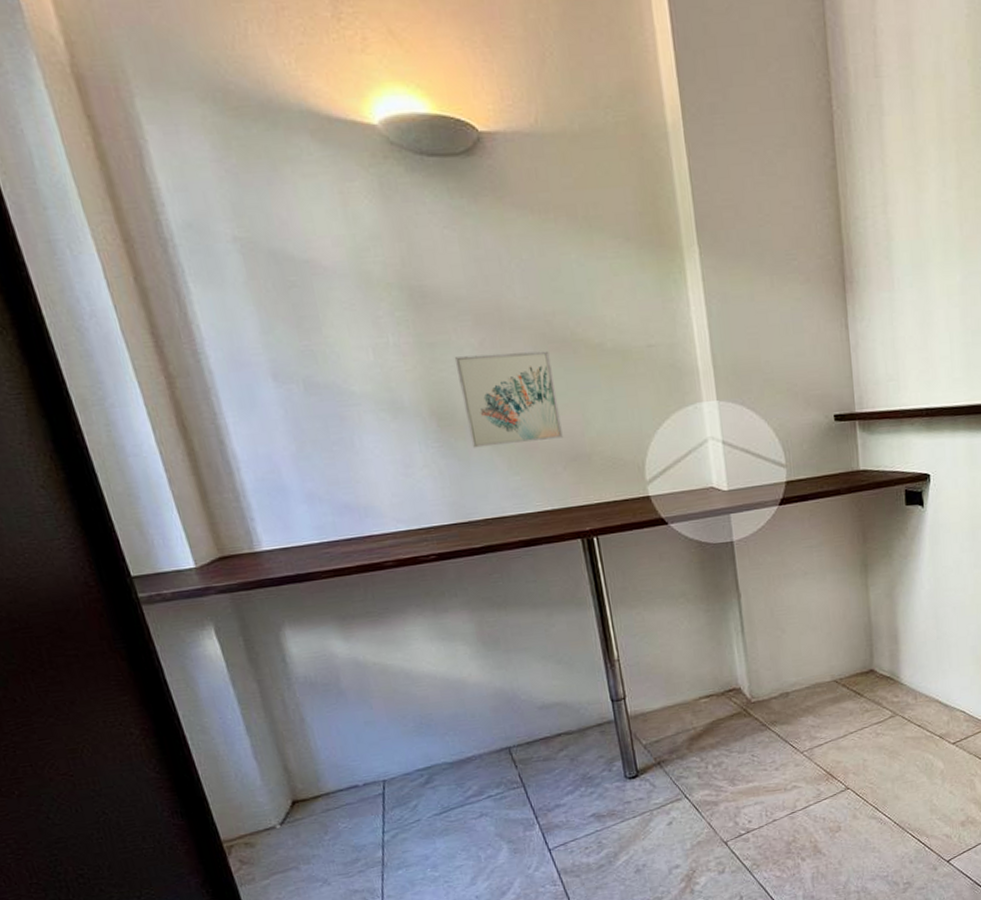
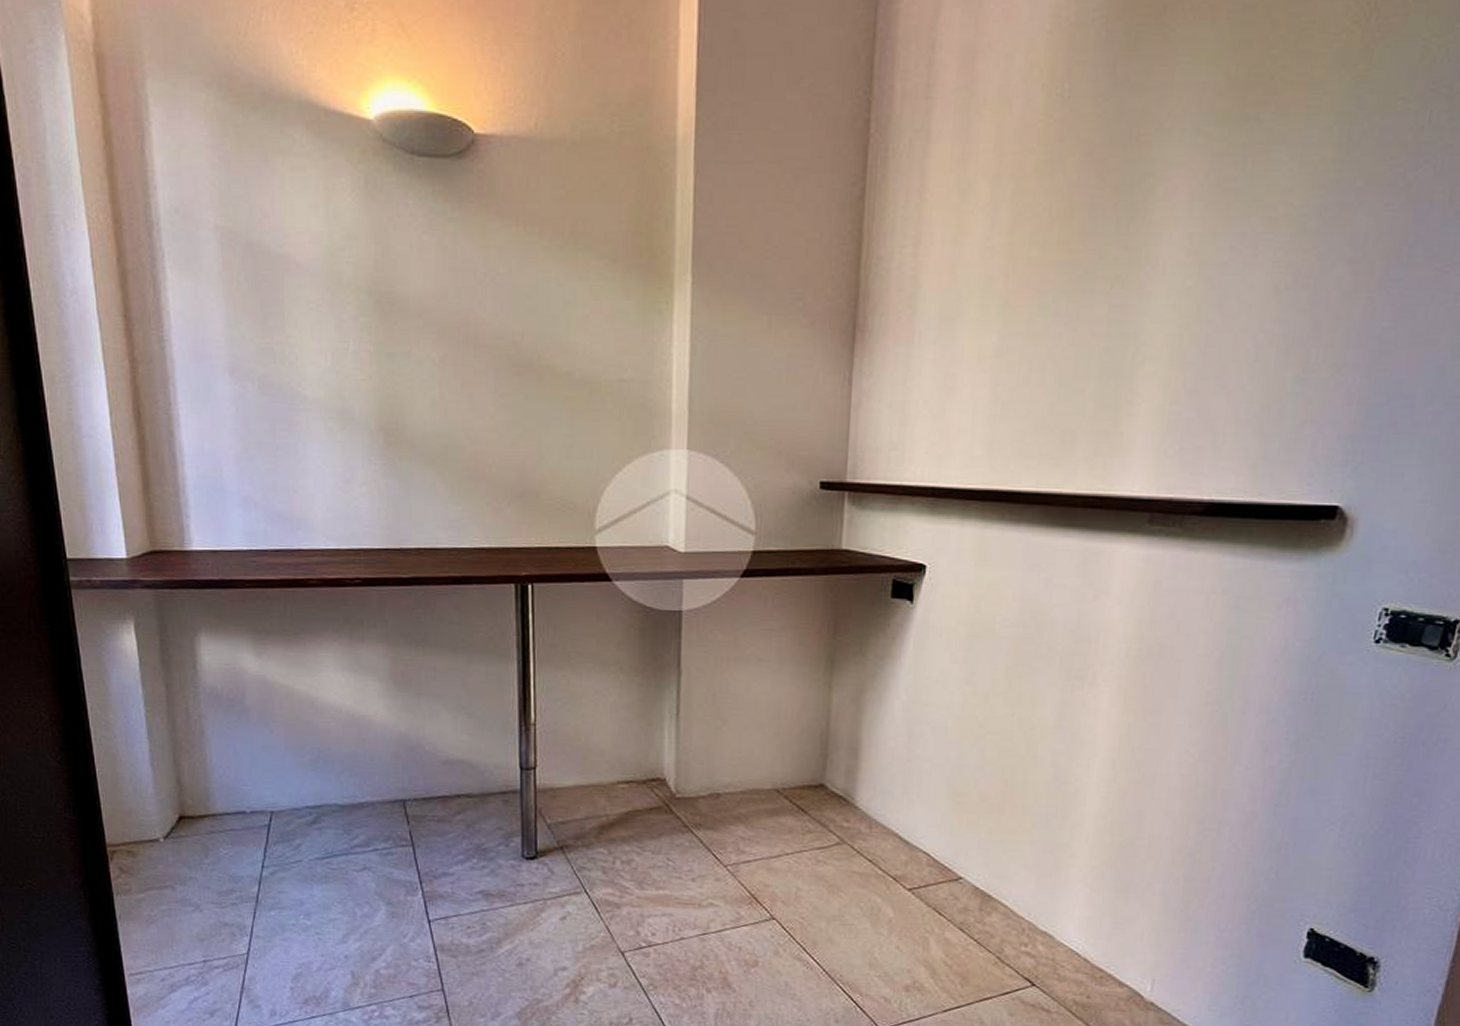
wall art: present [454,351,563,448] -> none [412,371,513,472]

